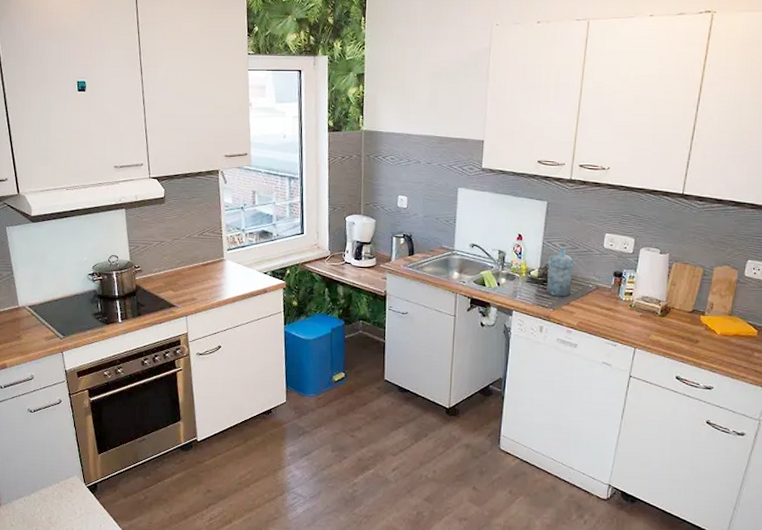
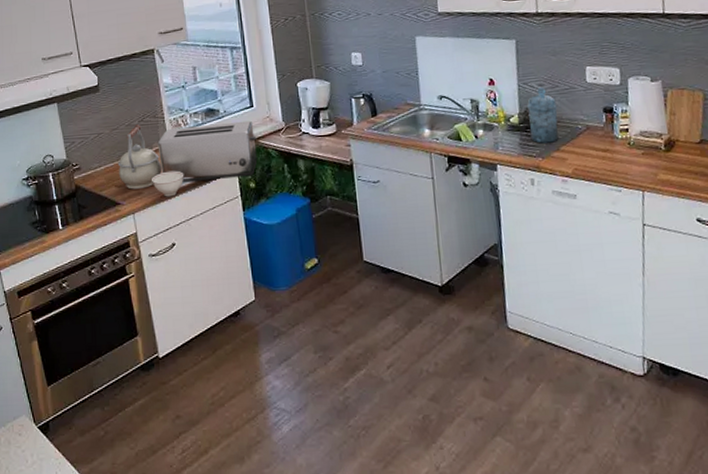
kettle: none [176,237,216,295] -> present [117,125,163,190]
bowl: none [205,282,235,305] -> present [152,170,184,197]
toaster: none [213,244,304,296] -> present [157,120,258,183]

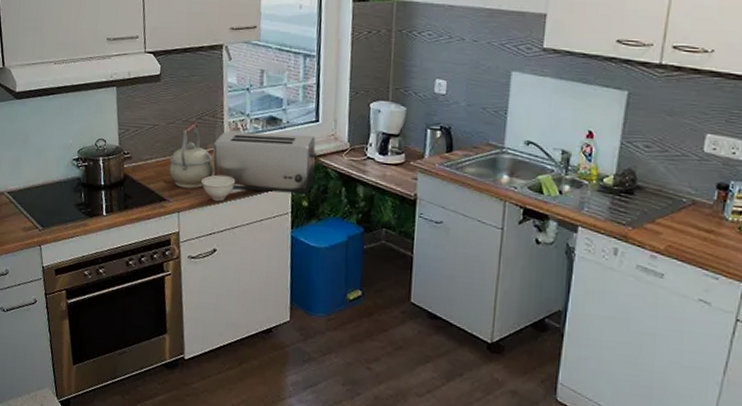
canister: present [527,87,559,144] -> none [623,148,664,213]

